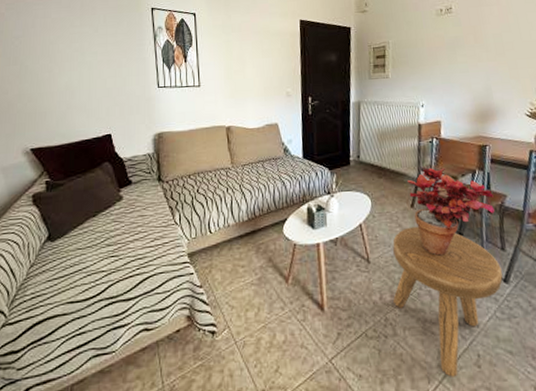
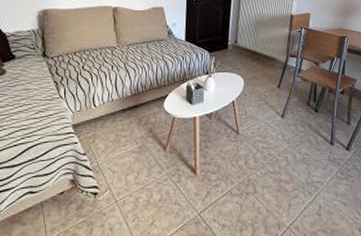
stool: present [392,226,503,377] -> none [256,104,346,224]
potted plant: present [408,167,495,256] -> none [277,54,346,128]

